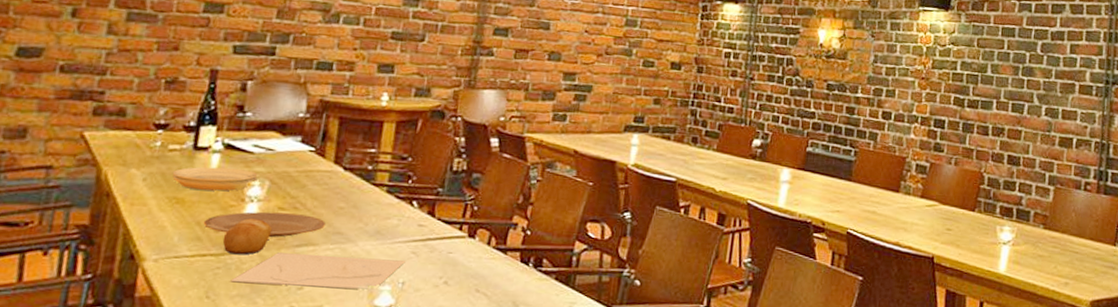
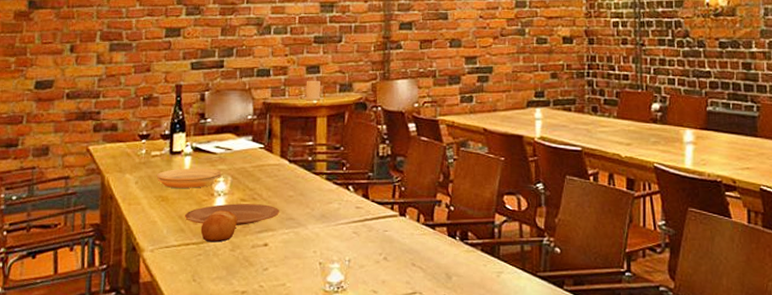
napkin: present [230,252,405,290] -> none [210,238,349,268]
candle: none [367,79,396,104] -> present [301,80,325,101]

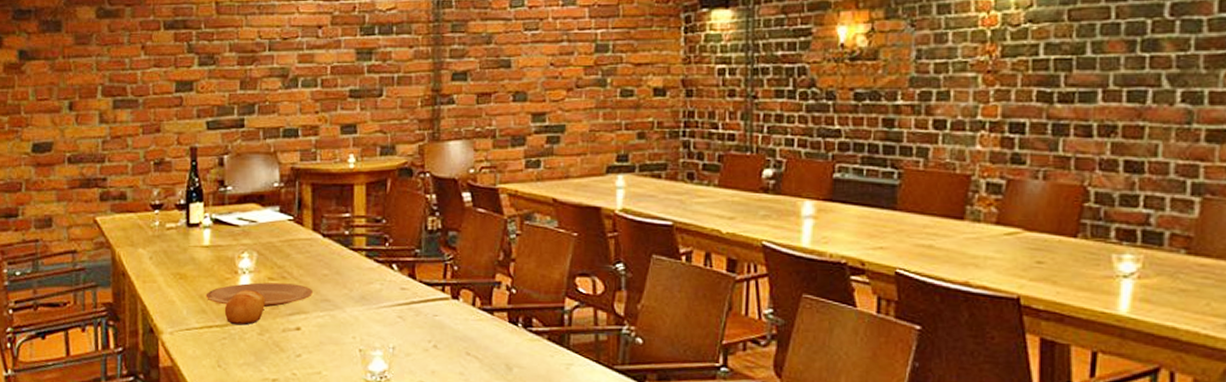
plate: present [156,168,222,188] -> none [172,242,246,265]
candle: present [301,80,325,101] -> none [335,141,363,166]

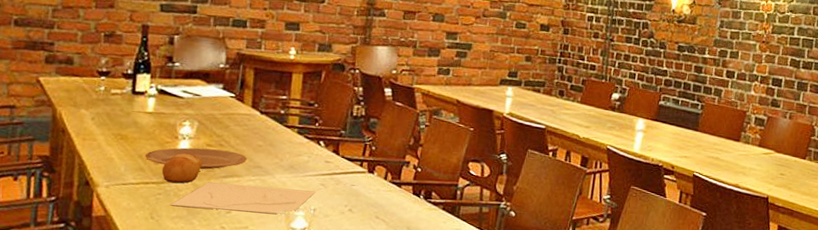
napkin: none [236,322,393,355] -> present [170,182,316,214]

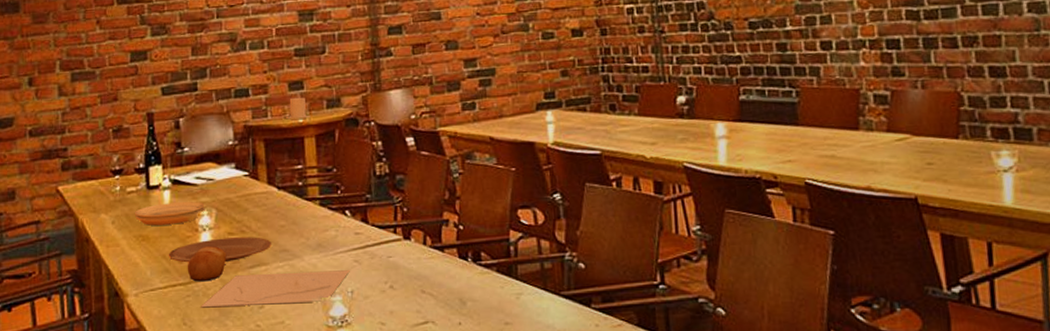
plate: none [115,109,188,130] -> present [134,202,205,226]
candle: none [277,36,302,58] -> present [285,97,311,121]

